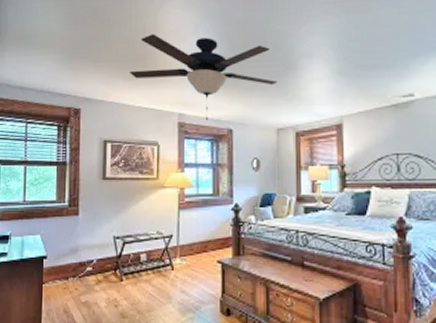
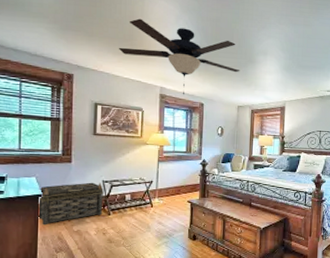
basket: none [41,239,115,295] -> present [37,182,104,225]

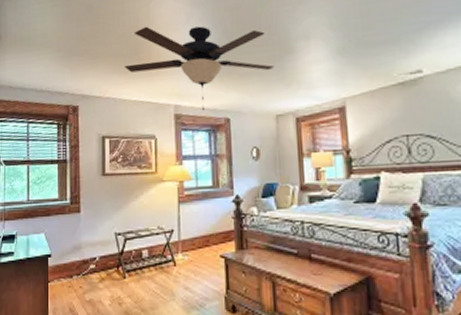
basket: present [37,182,104,225] -> none [47,236,117,294]

